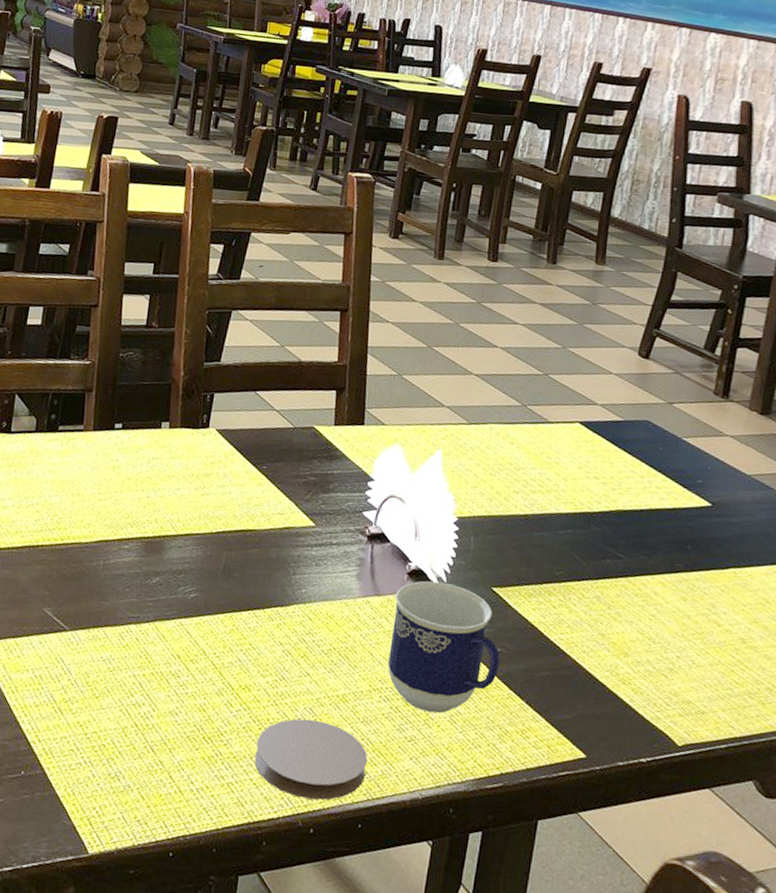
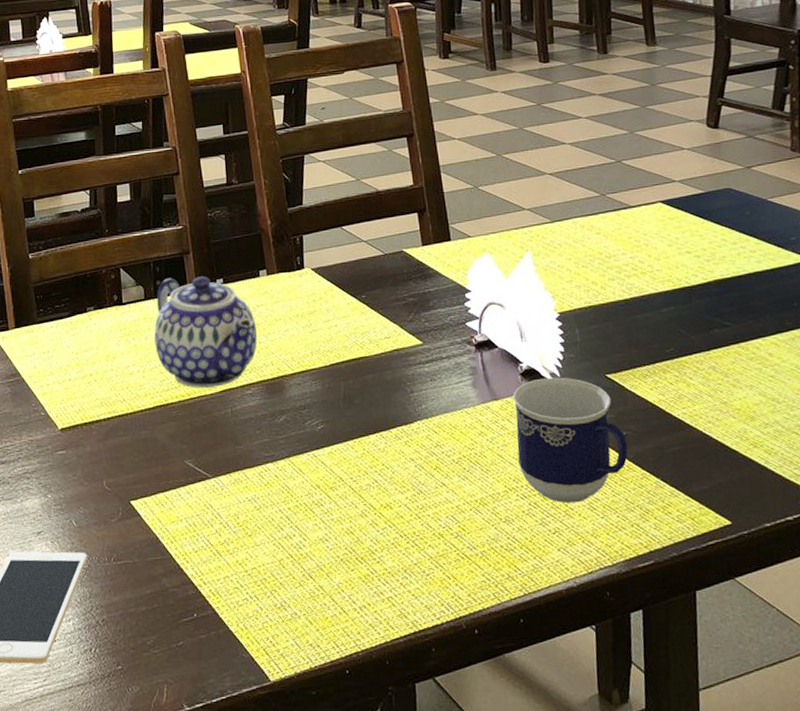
teapot: none [36,414,148,536] -> present [154,276,258,388]
coaster: present [254,718,368,801] -> none [407,526,518,602]

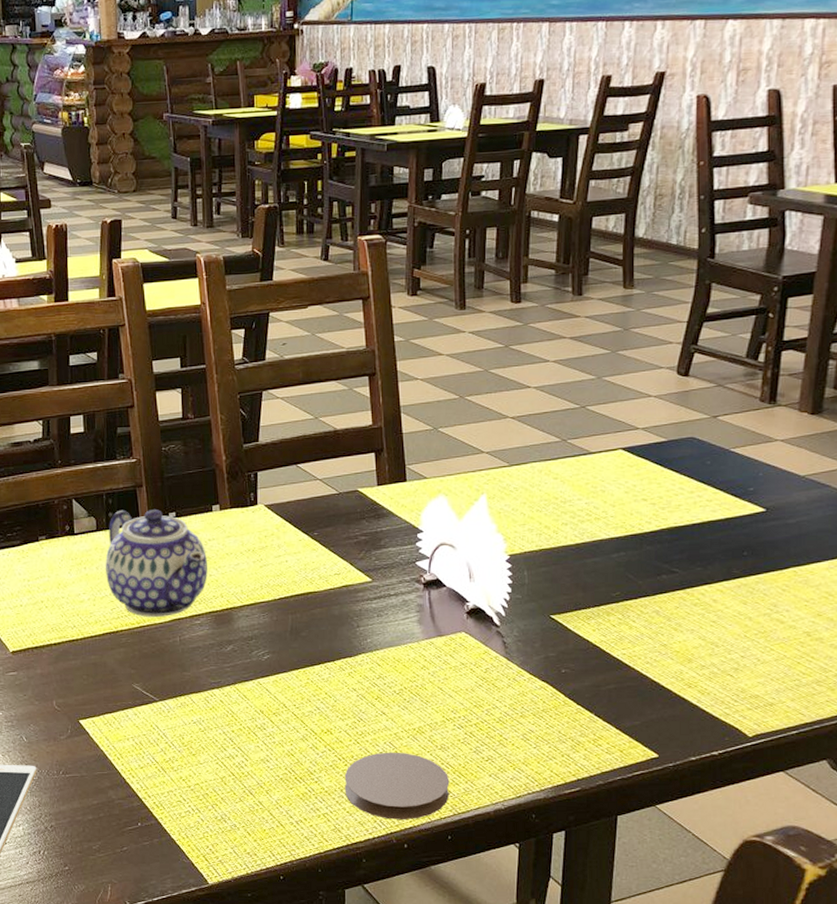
coaster: none [407,526,518,602] -> present [344,752,450,820]
cup: present [512,377,628,504] -> none [457,616,566,734]

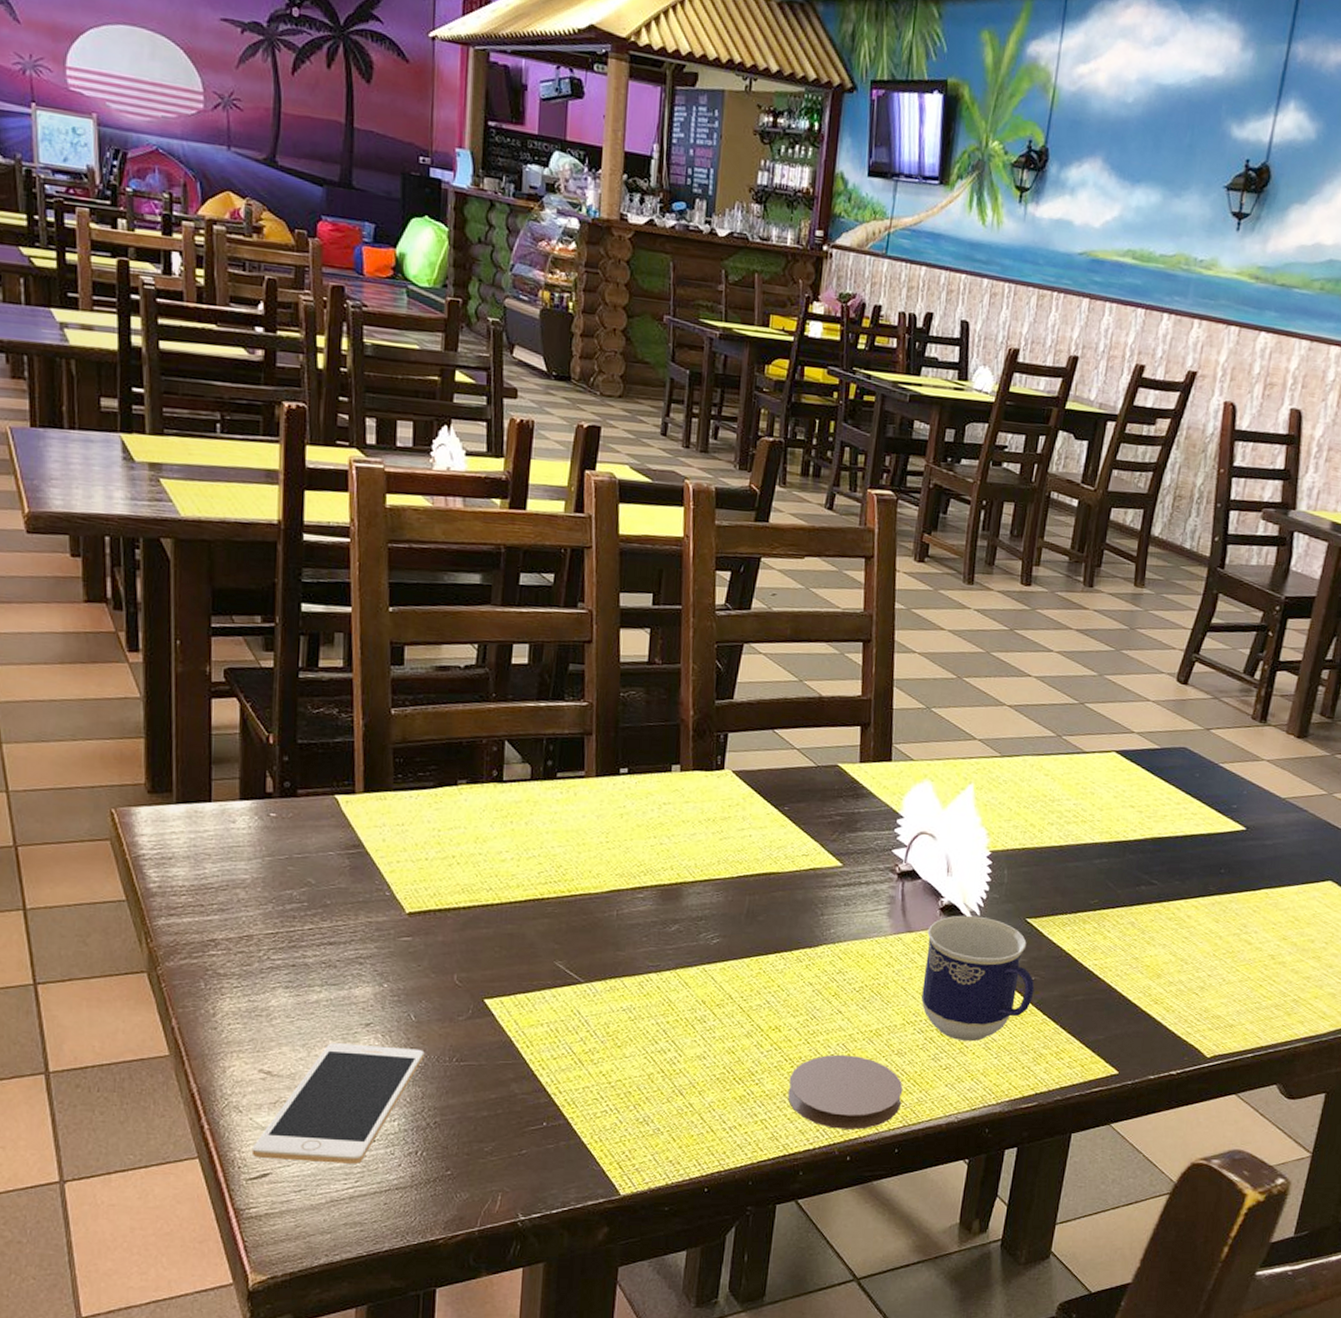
teapot: present [105,509,208,617] -> none [536,760,660,886]
cup: none [457,616,566,734] -> present [921,915,1035,1042]

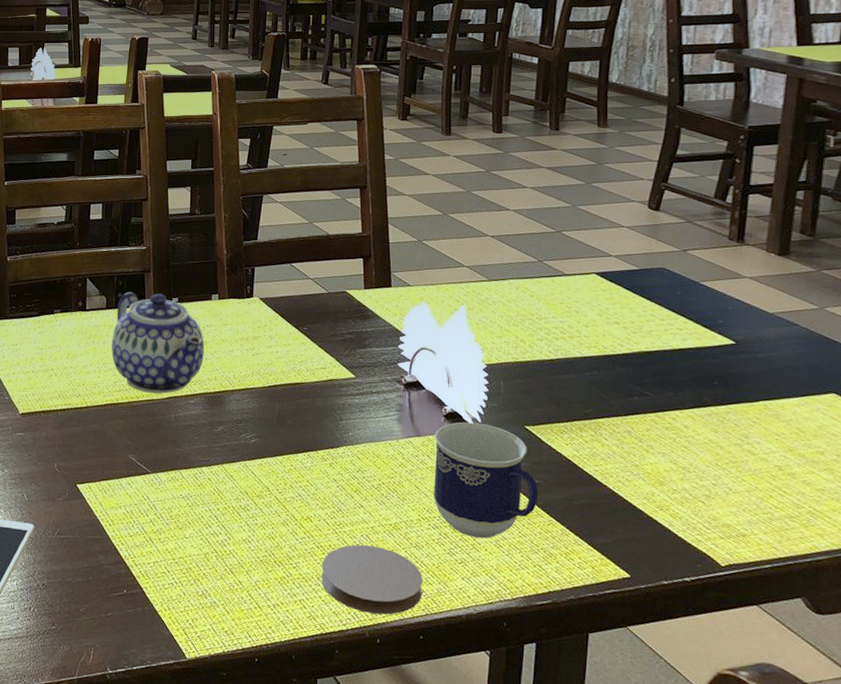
teapot: none [536,760,660,886] -> present [112,292,205,394]

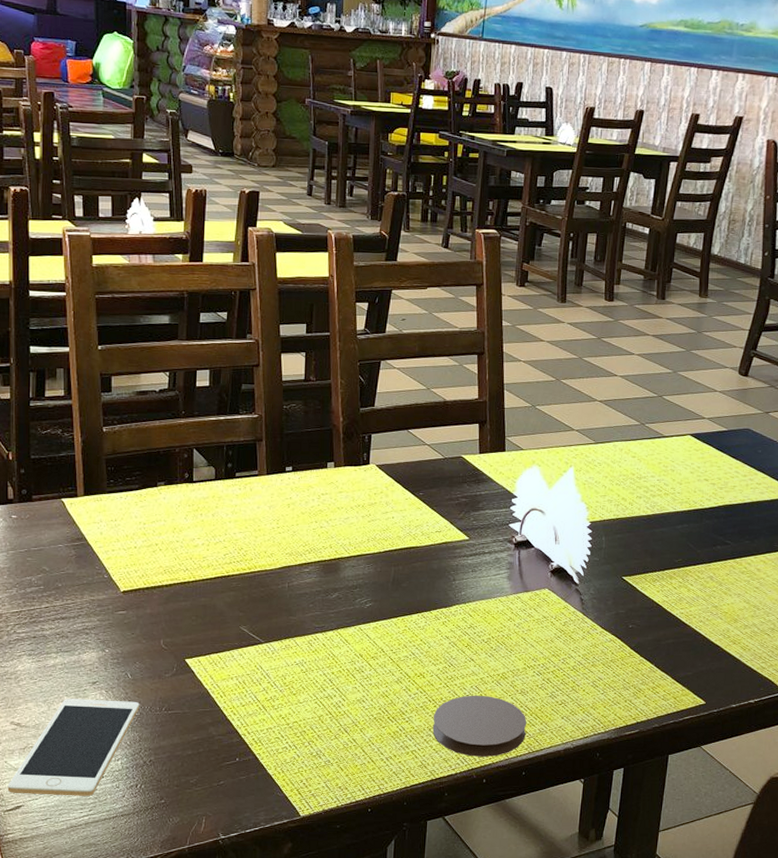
teapot: present [112,292,205,394] -> none [221,462,320,564]
cup: present [434,422,539,539] -> none [539,576,632,681]

